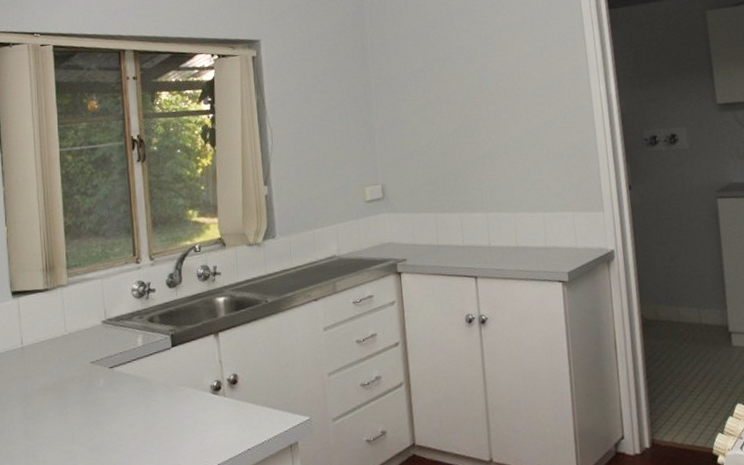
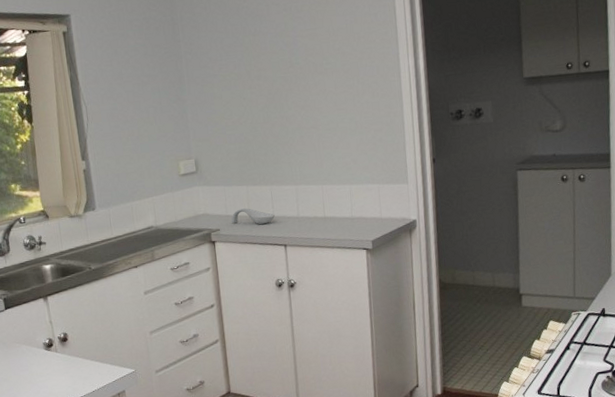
spoon rest: none [418,237,465,254] -> present [231,208,275,224]

